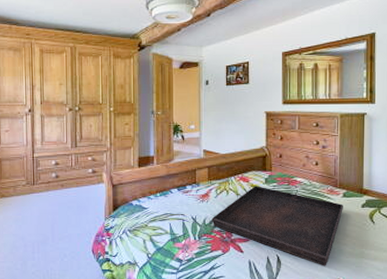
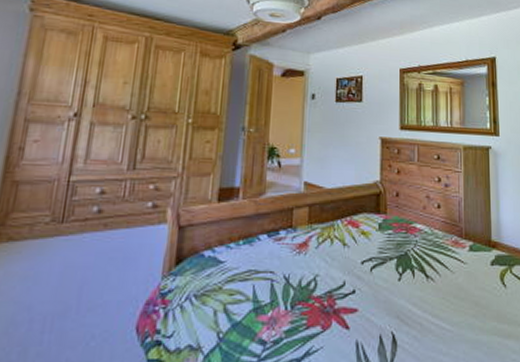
serving tray: present [211,186,343,267] -> none [309,233,470,348]

